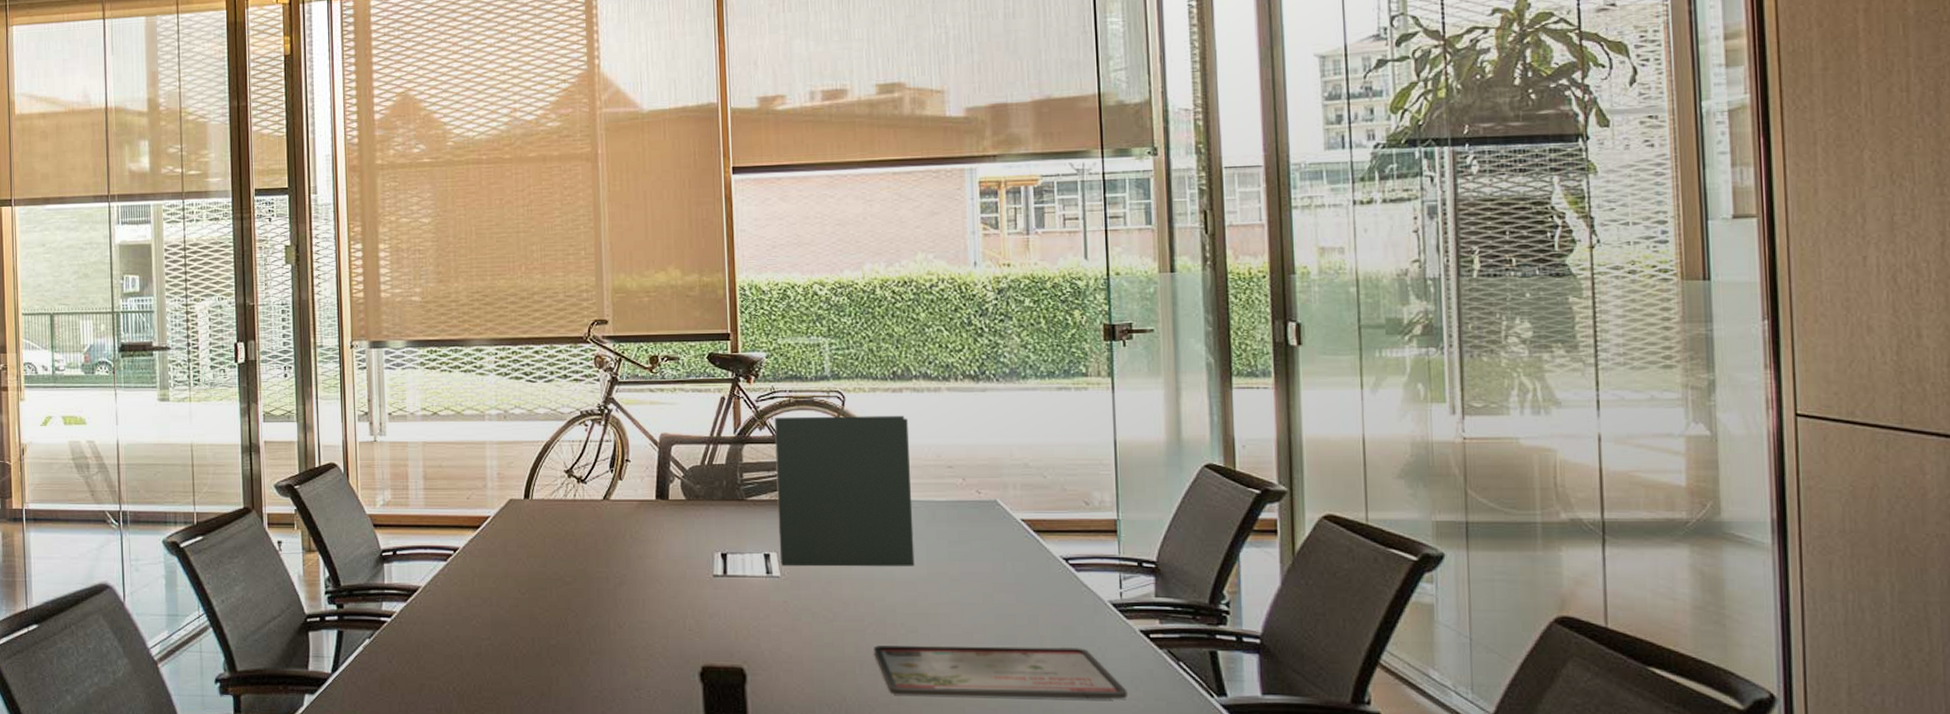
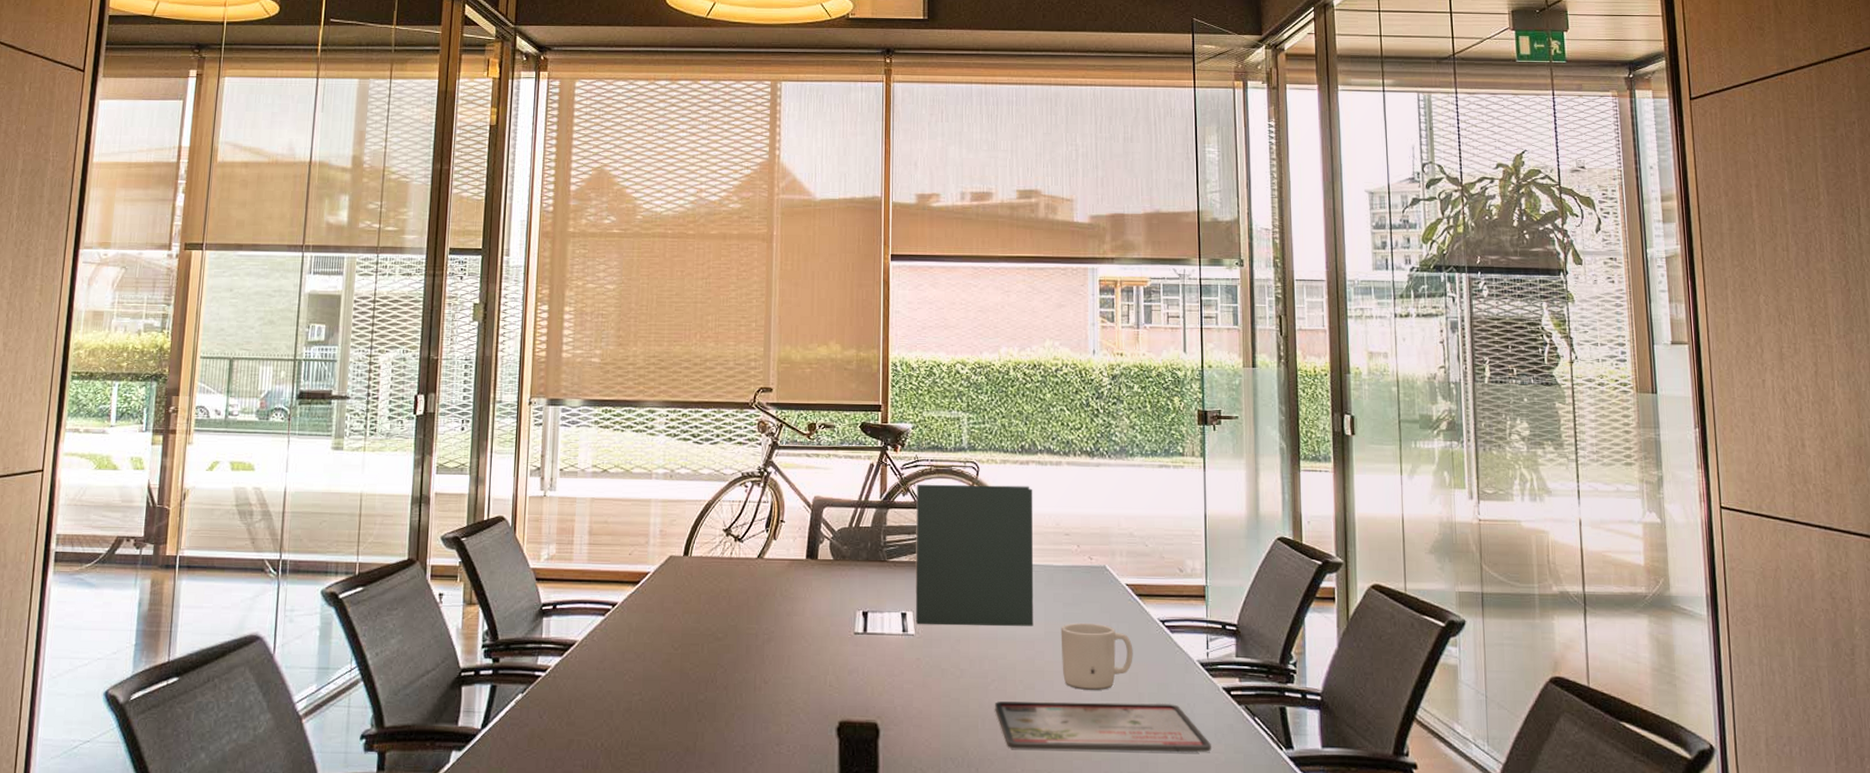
mug: none [946,561,1032,633] -> present [1061,622,1133,690]

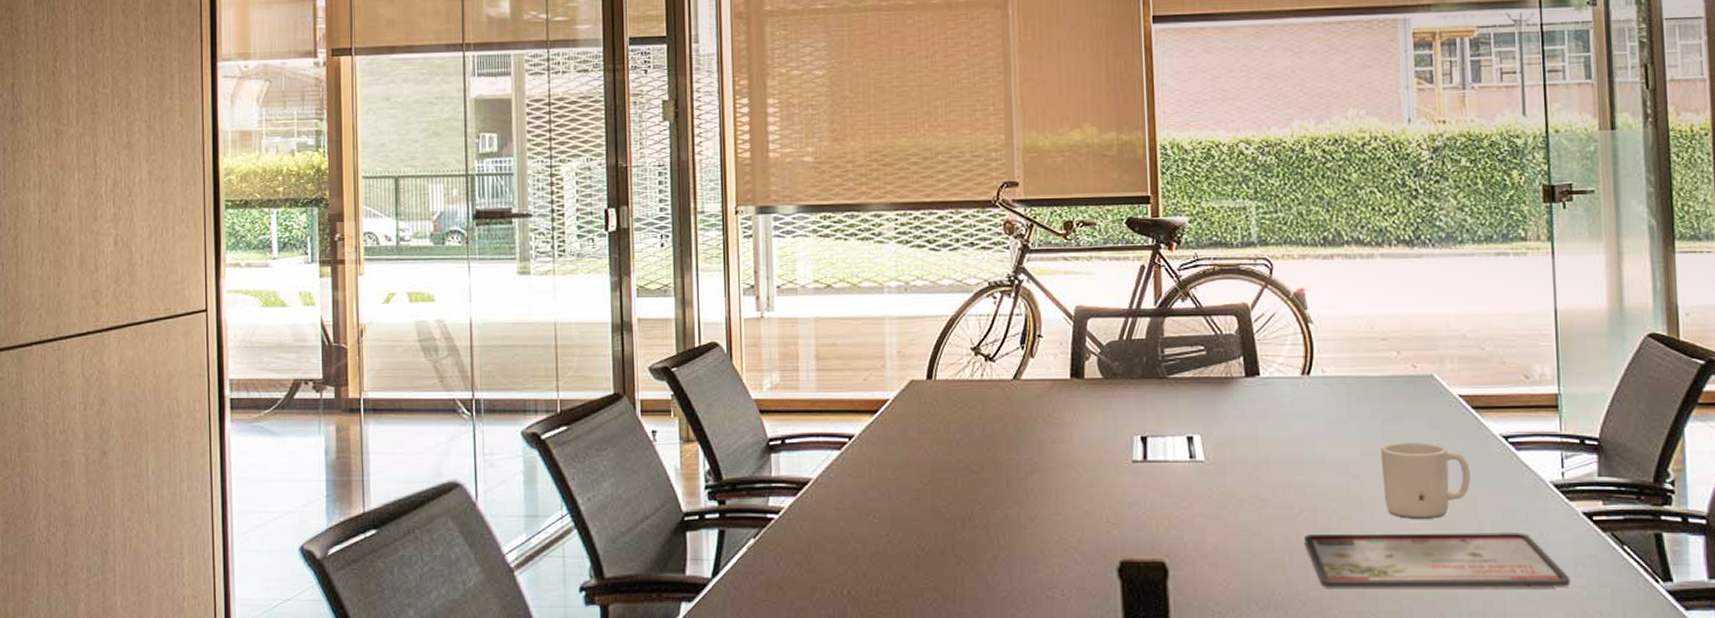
binder: present [915,484,1034,626] -> none [1198,284,1347,450]

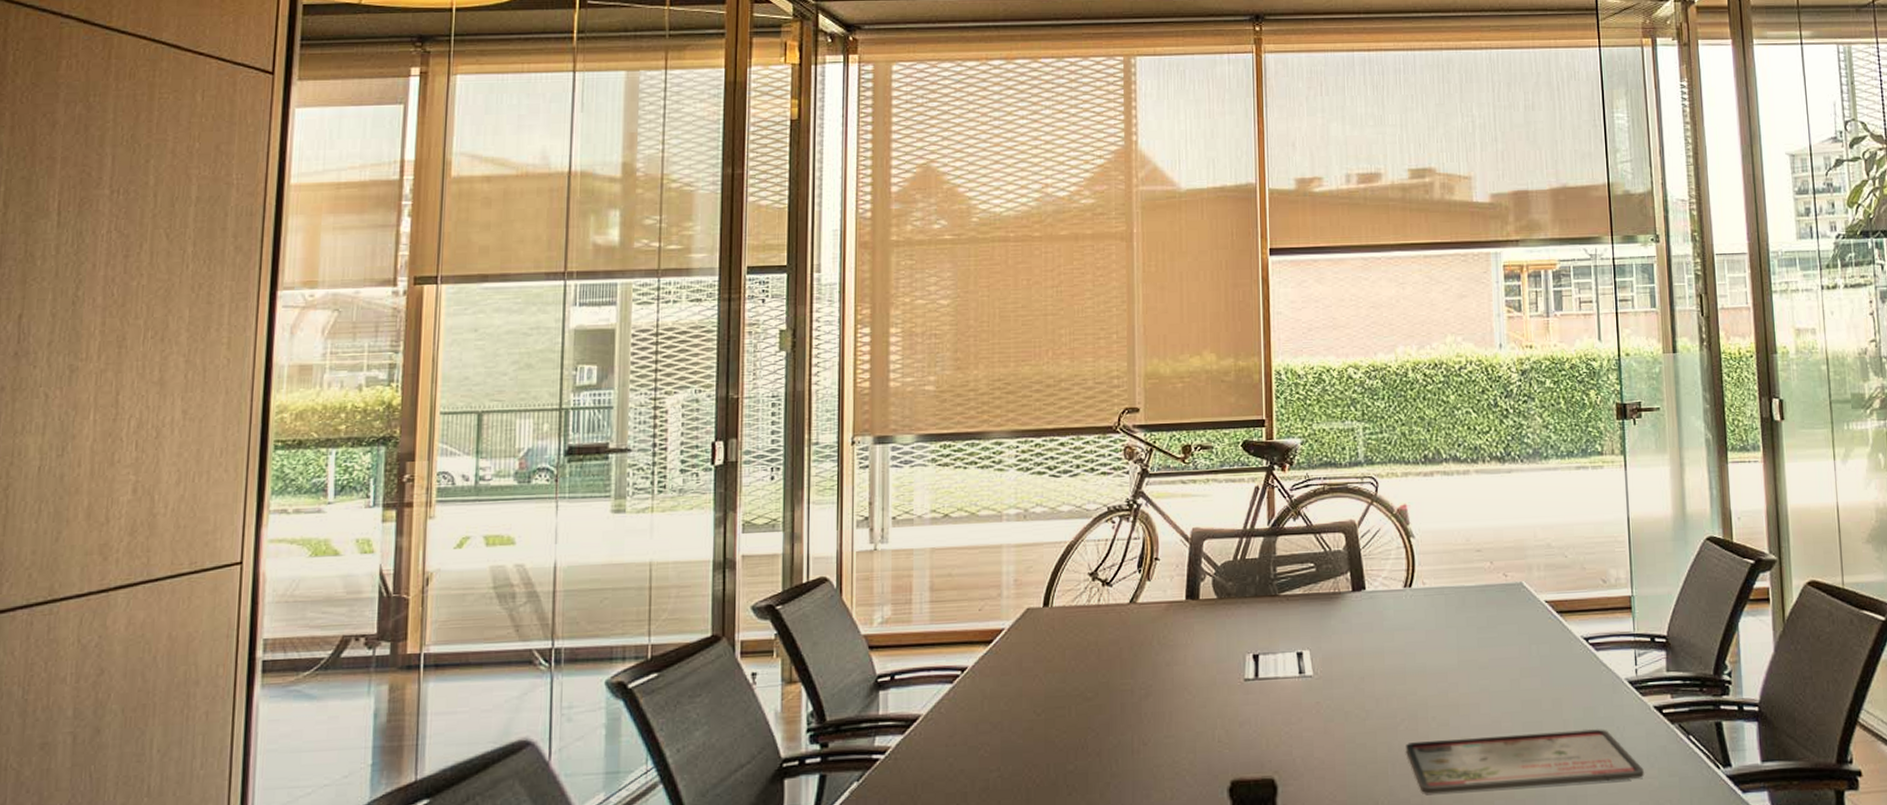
mug: present [1380,441,1471,519] -> none [1475,646,1556,722]

